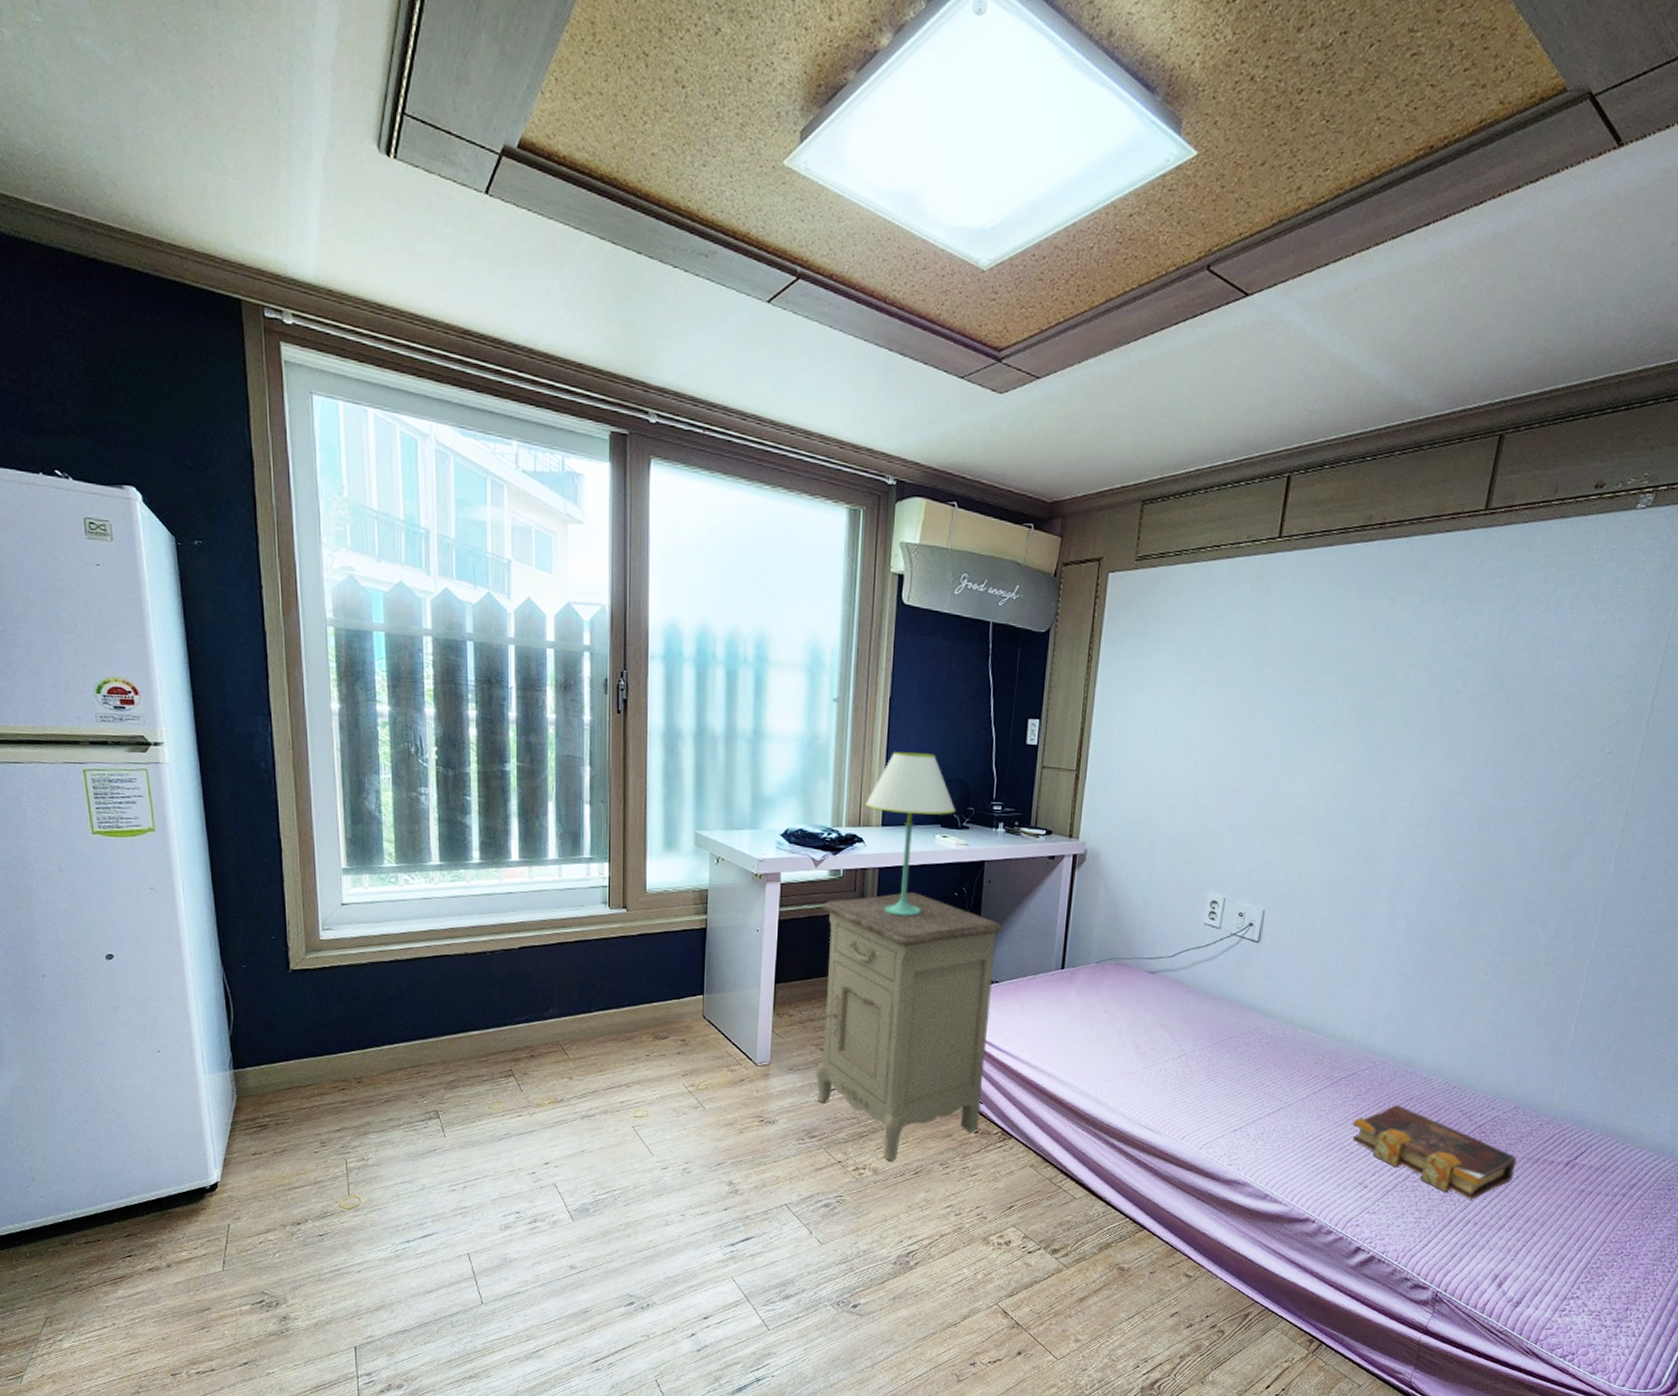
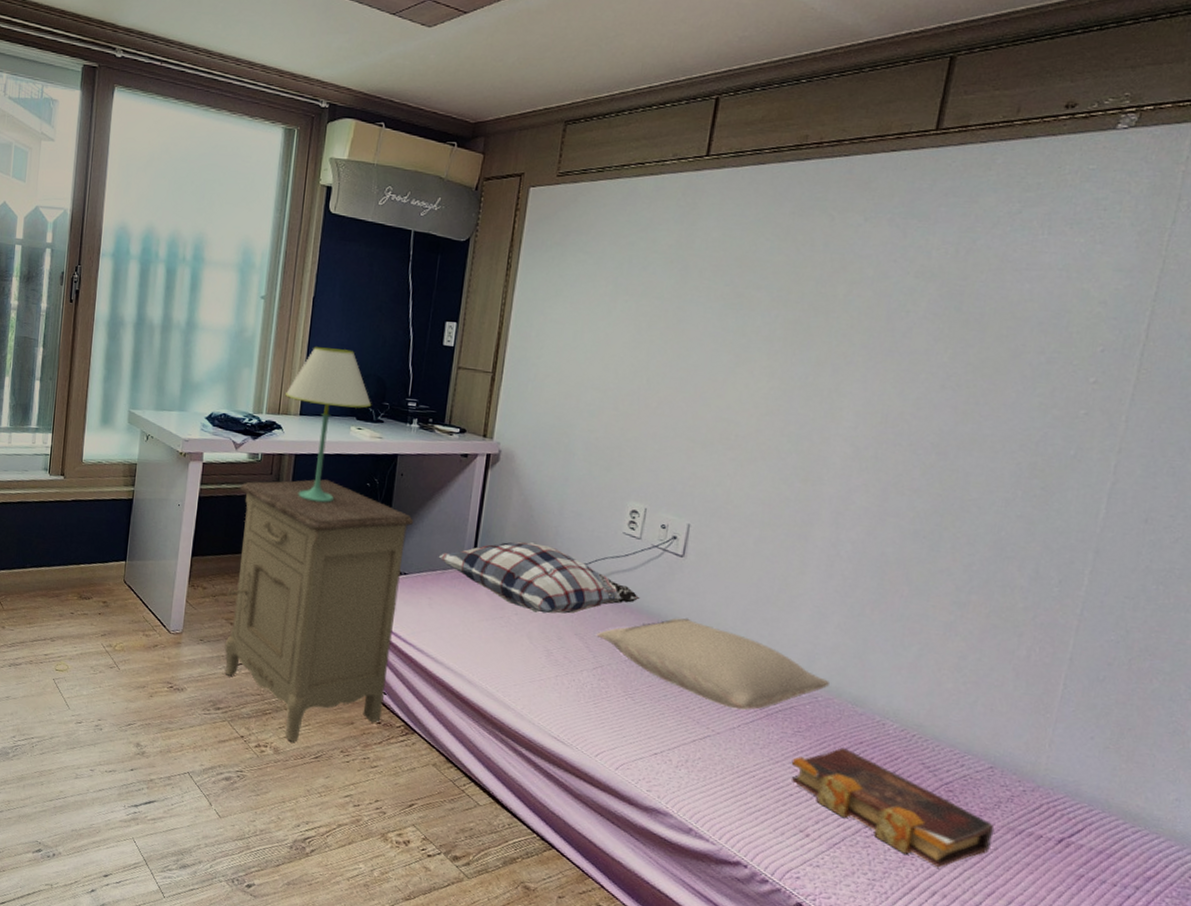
cushion: none [1028,939,1220,1009] -> present [438,541,640,614]
pillow: none [1181,1000,1386,1081] -> present [596,618,830,711]

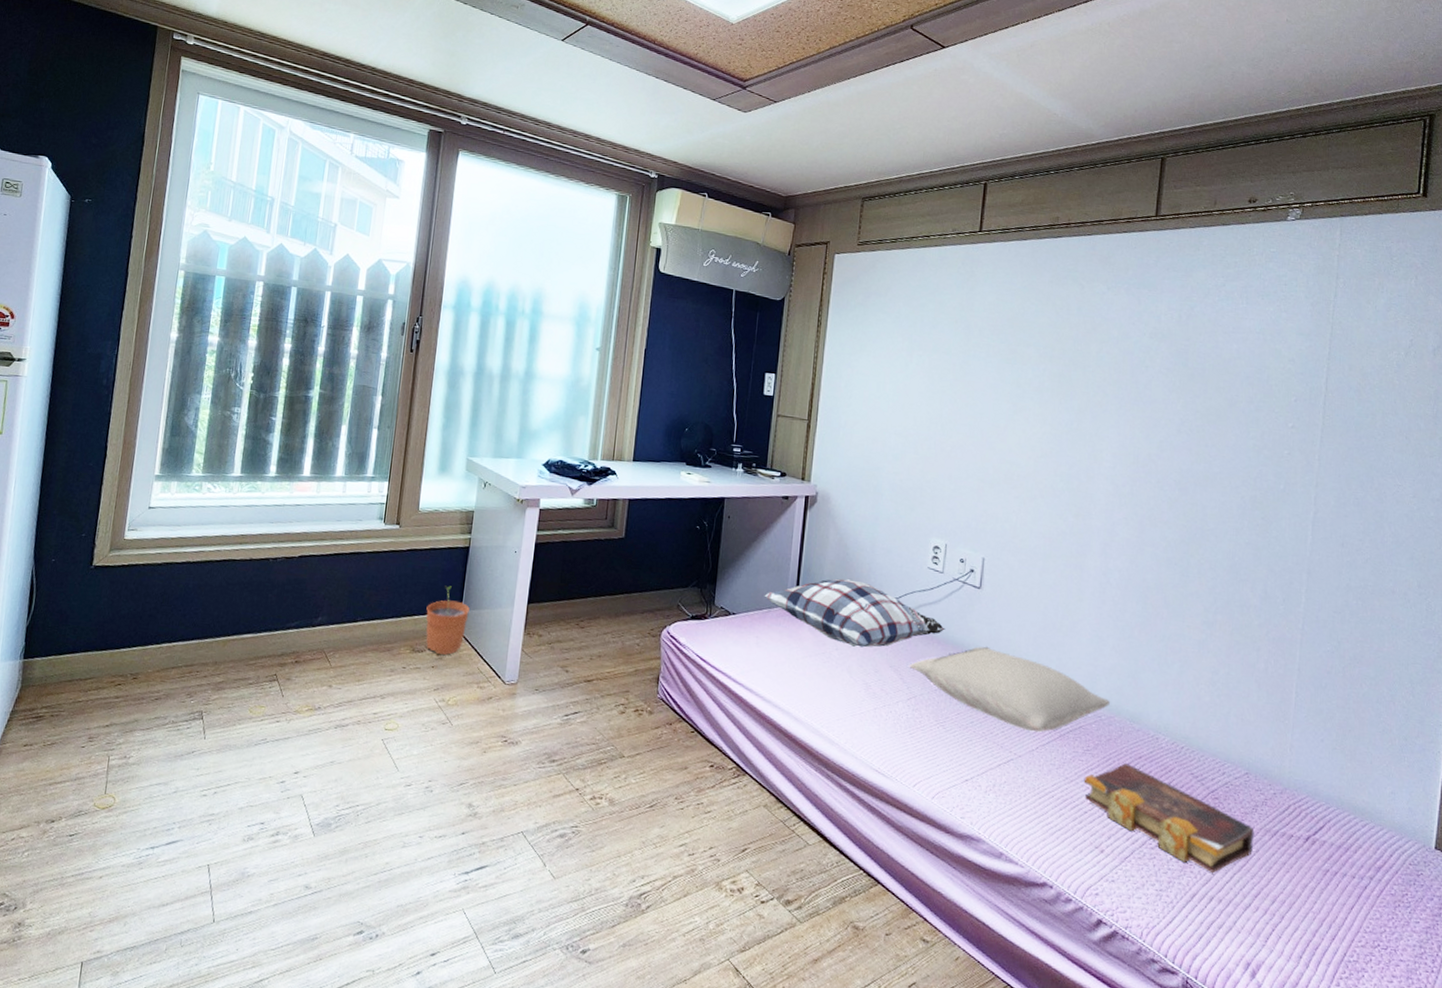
plant pot: none [91,537,134,603] -> present [425,586,470,655]
nightstand: present [224,479,414,742] -> none [560,523,741,792]
table lamp: present [284,347,372,503] -> none [618,396,700,546]

